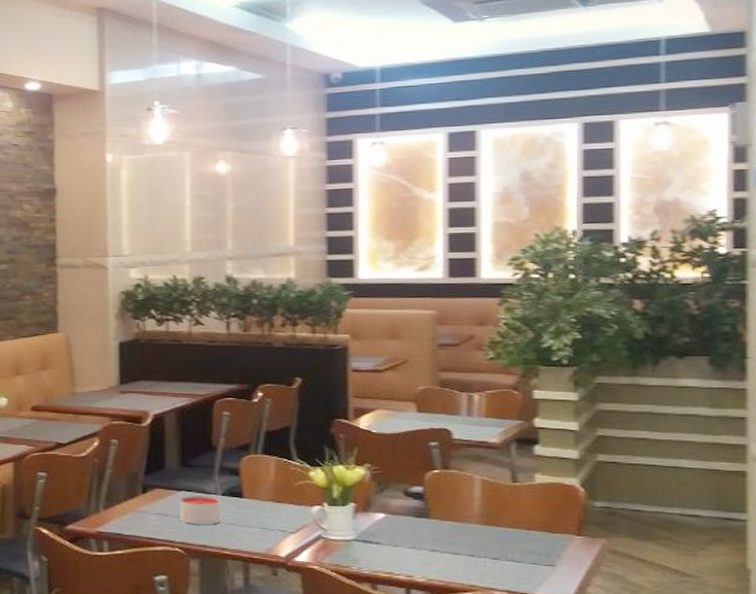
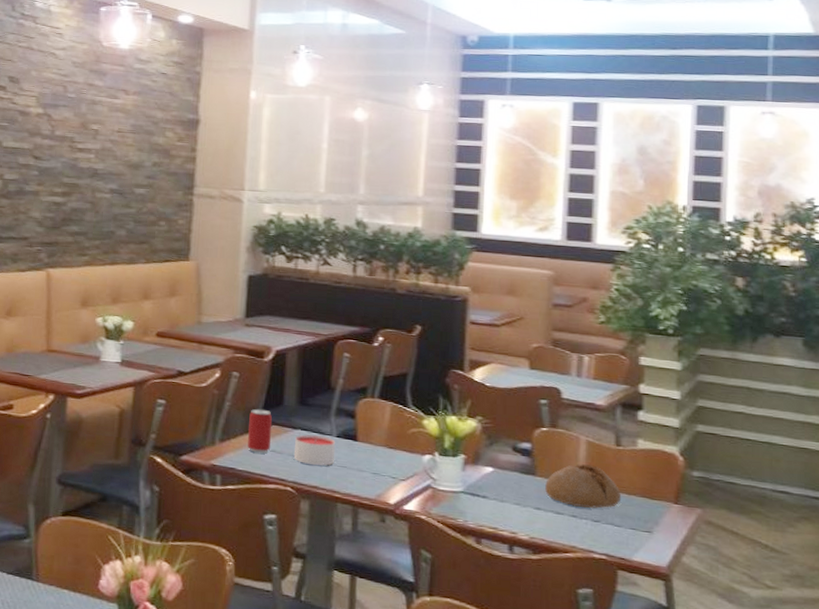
beer can: none [132,473,155,517] -> present [248,408,272,454]
bread: none [440,503,521,546] -> present [545,464,622,509]

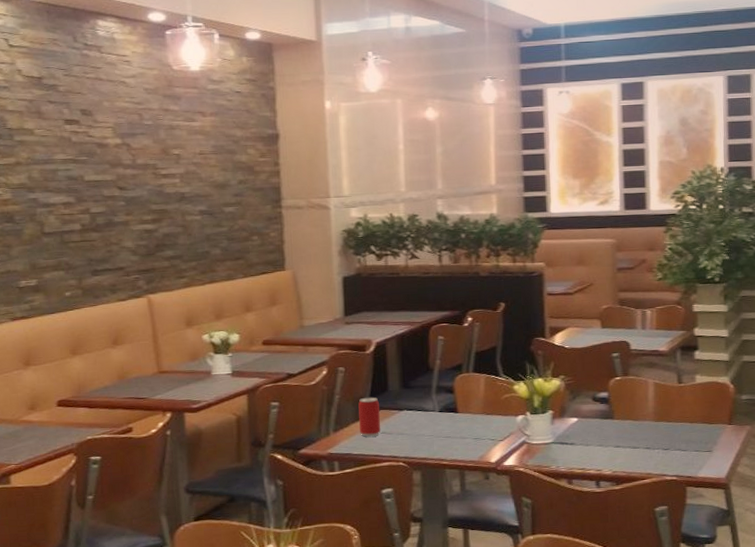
candle: present [293,434,336,466] -> none [402,412,440,440]
bread: present [545,464,622,509] -> none [622,403,686,440]

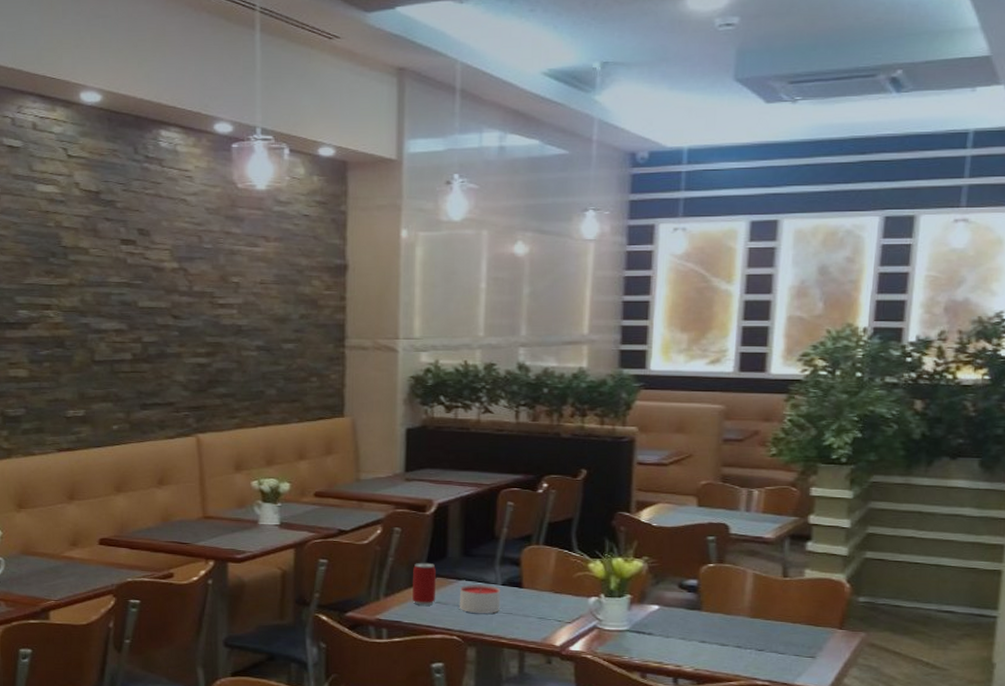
candle: none [402,412,440,440] -> present [459,584,501,613]

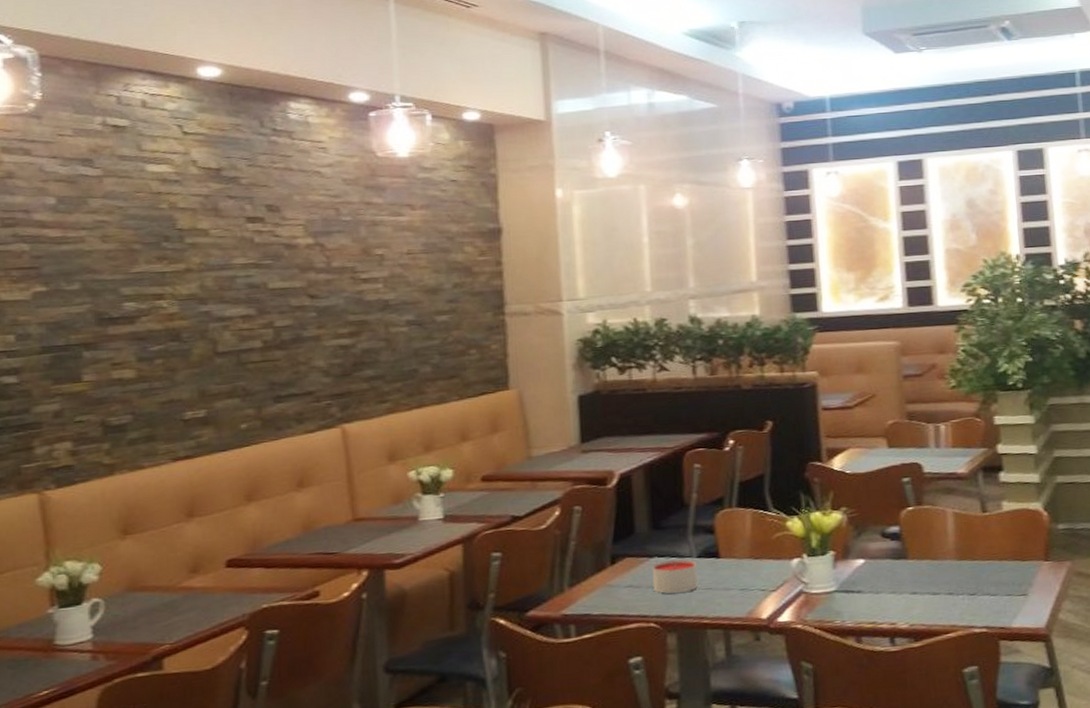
beer can: present [412,562,436,606] -> none [599,541,626,592]

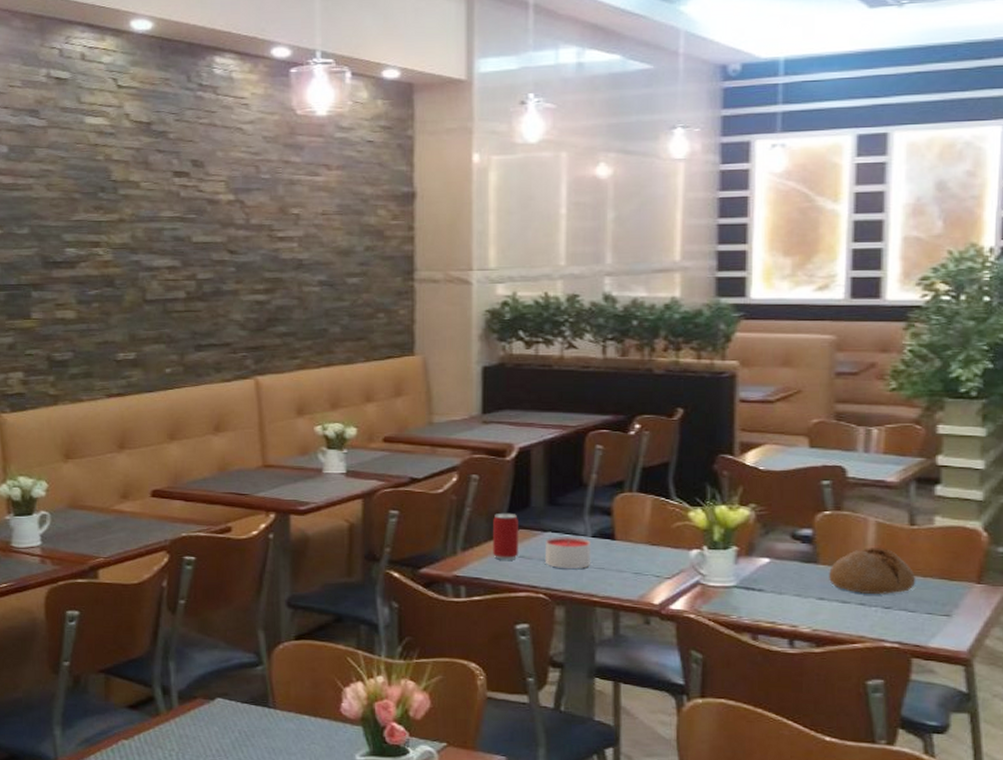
beer can: none [599,541,626,592] -> present [493,512,518,560]
bread: none [918,537,994,583] -> present [829,548,916,594]

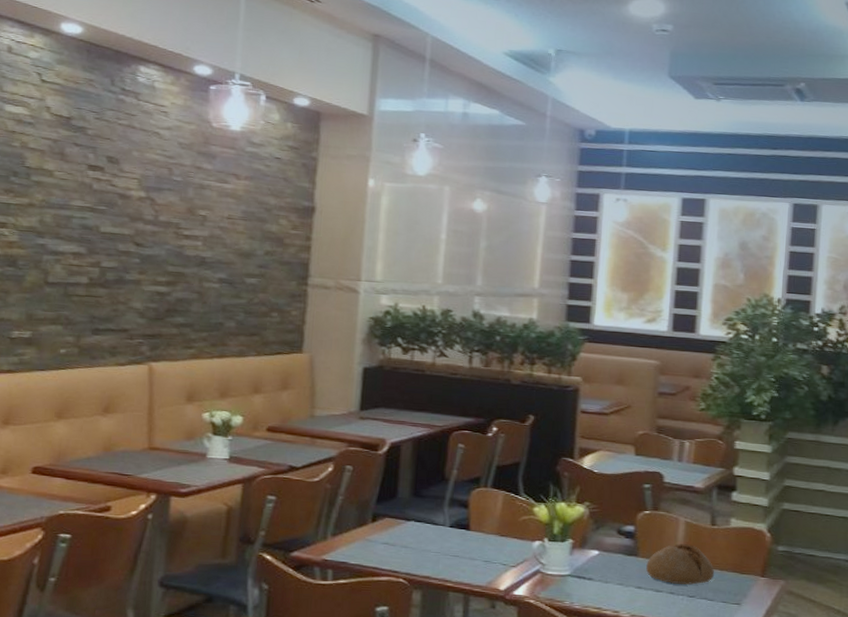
beer can: present [493,512,518,560] -> none [360,501,385,546]
candle: present [544,536,591,569] -> none [406,525,449,556]

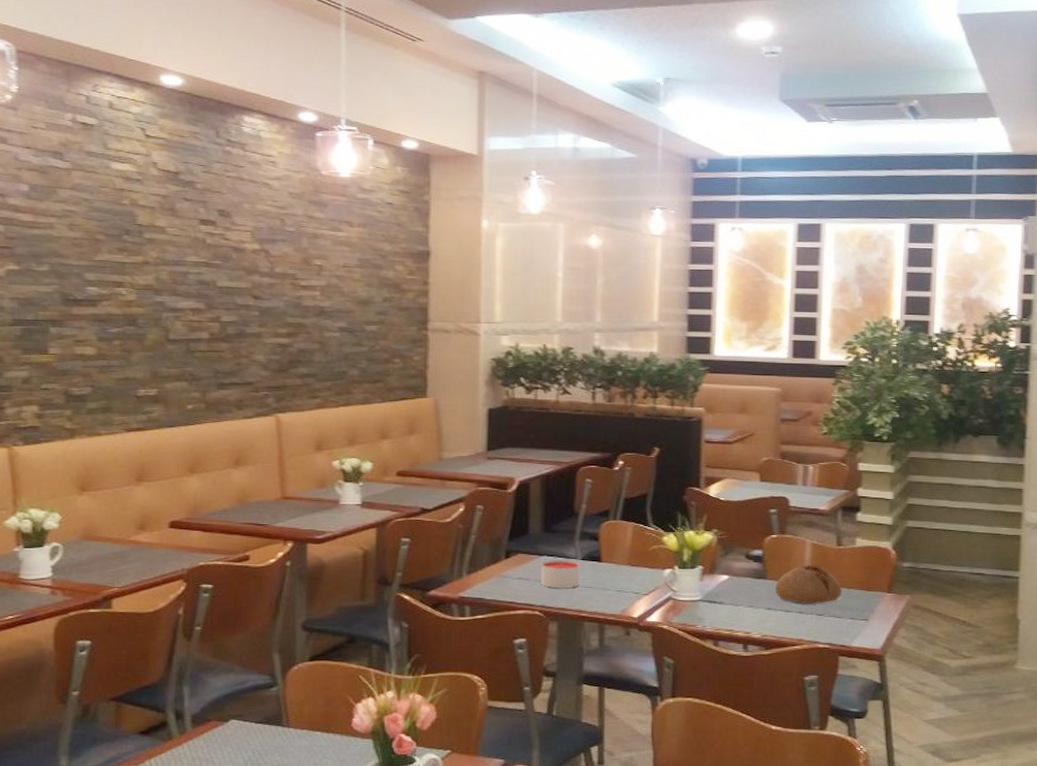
candle: none [406,525,449,556] -> present [540,559,581,588]

